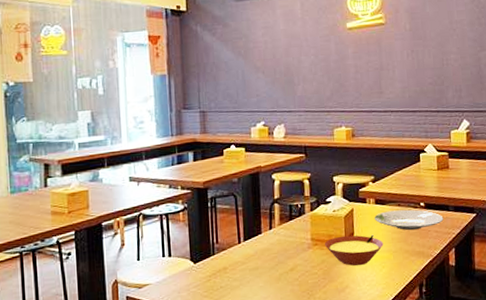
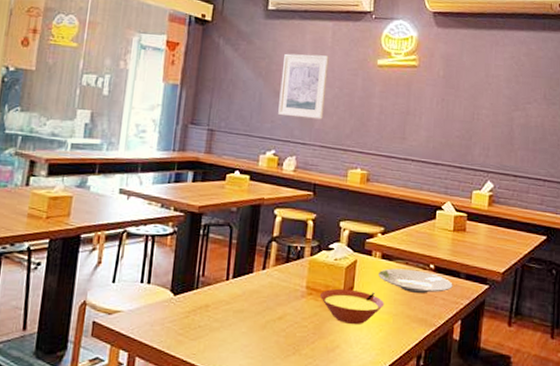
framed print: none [259,27,304,89] -> present [278,53,329,120]

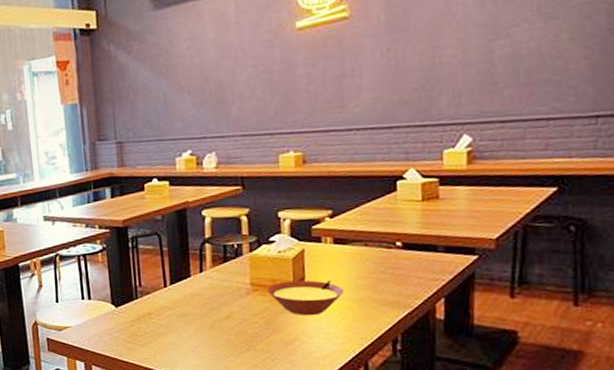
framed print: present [278,53,329,120] -> none [183,33,240,111]
plate: present [378,268,453,294] -> none [332,250,429,276]

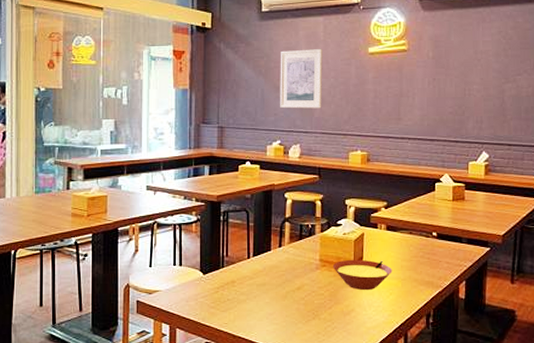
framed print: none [183,33,240,111] -> present [280,49,323,109]

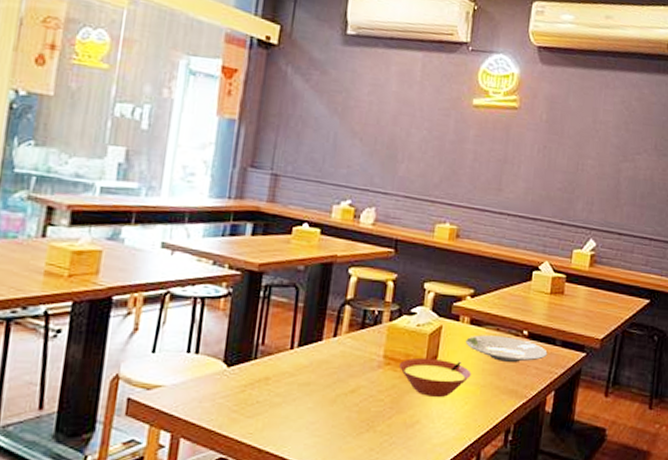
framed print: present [280,49,323,109] -> none [356,87,417,166]
plate: none [385,238,456,260] -> present [466,335,548,363]

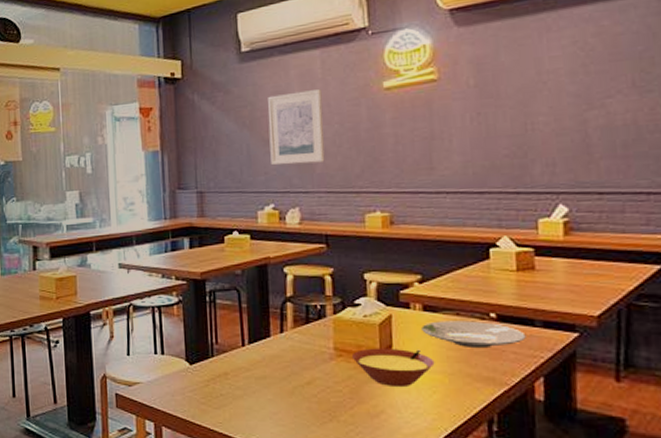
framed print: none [356,87,417,166] -> present [268,89,325,165]

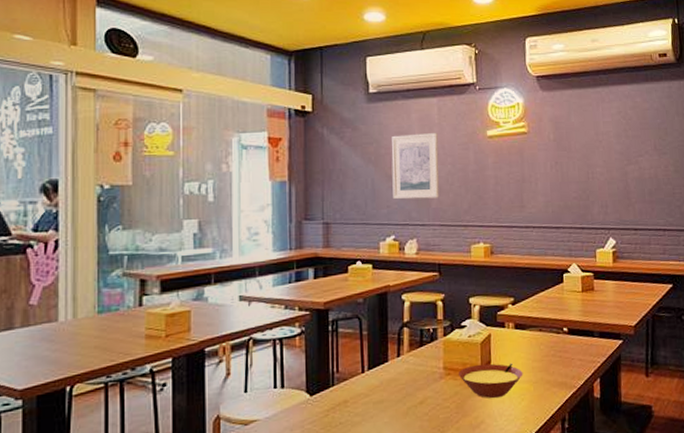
plate: present [422,320,526,349] -> none [514,335,588,359]

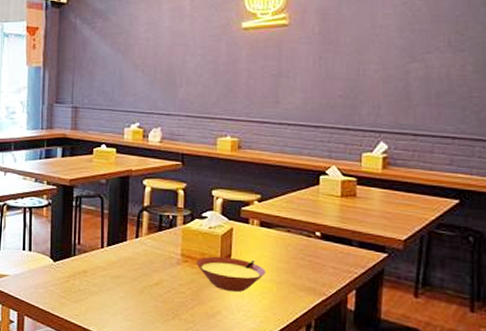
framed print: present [391,133,439,200] -> none [140,24,188,89]

